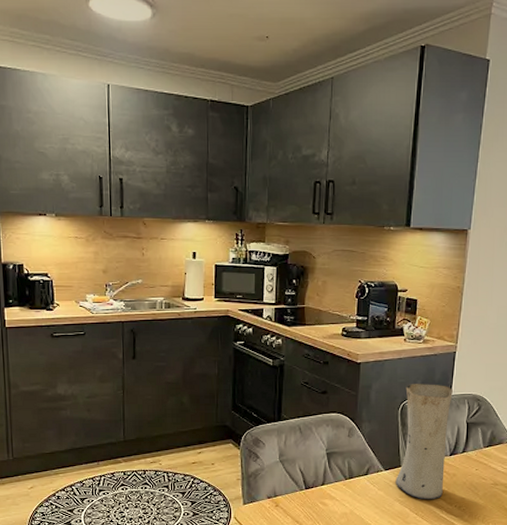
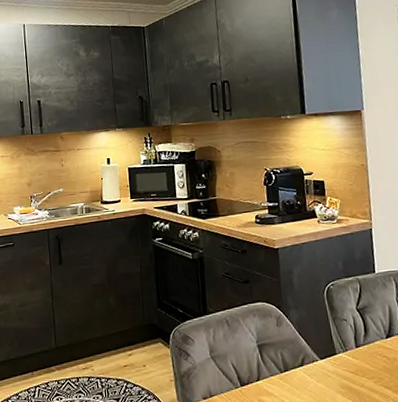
vase: present [395,384,453,500] -> none [327,263,386,390]

